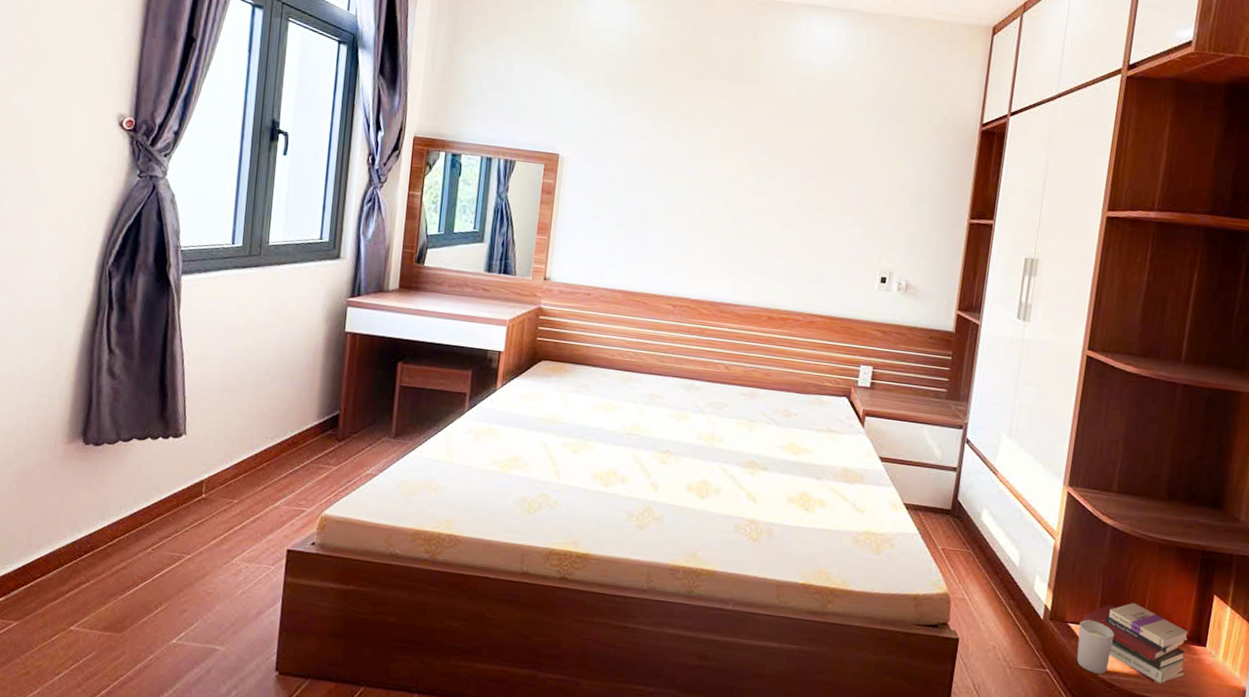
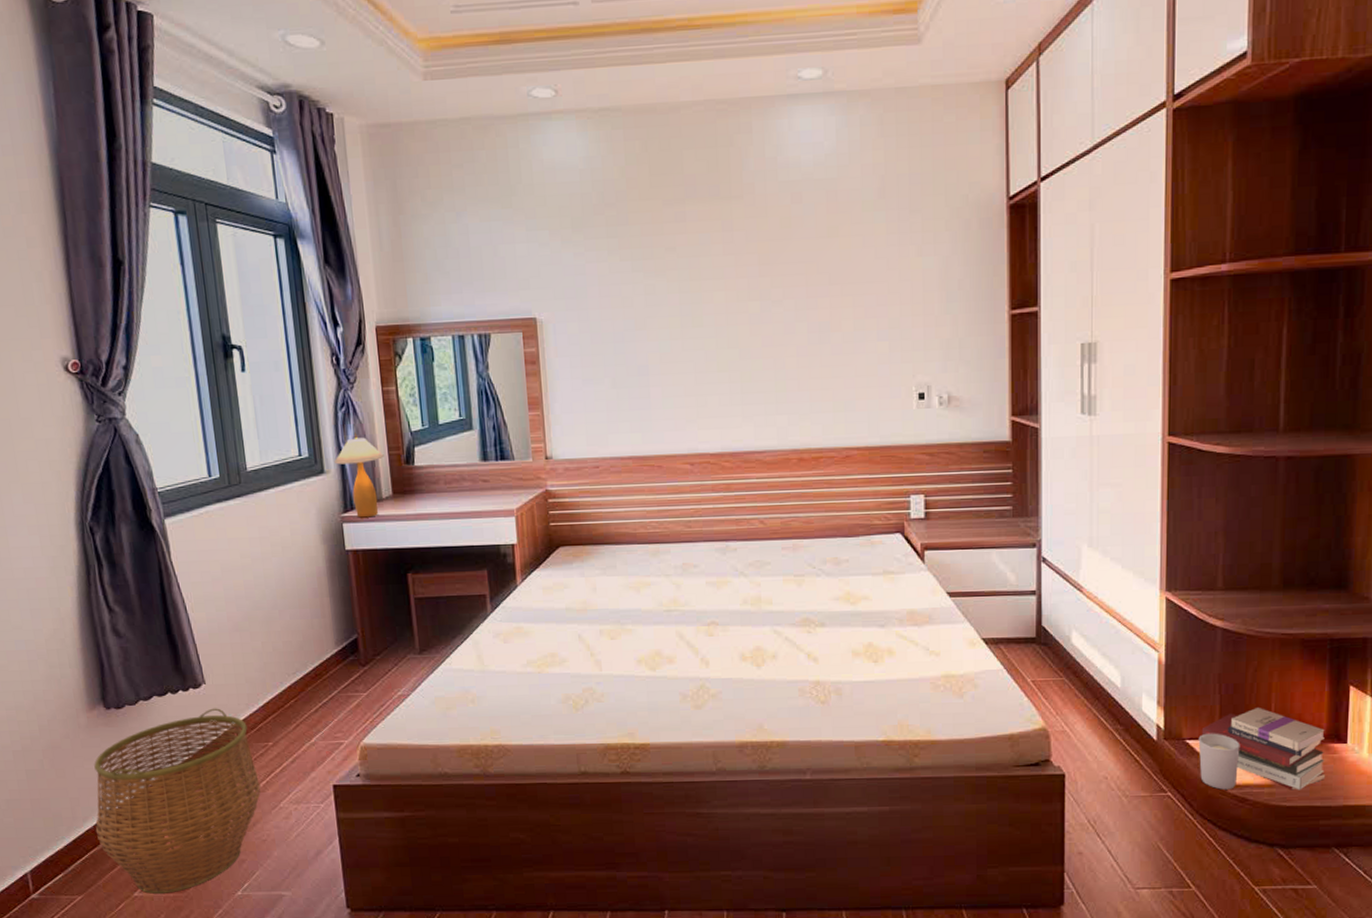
basket: none [46,459,218,632] -> present [94,708,261,894]
table lamp: none [350,227,398,306] -> present [333,432,384,518]

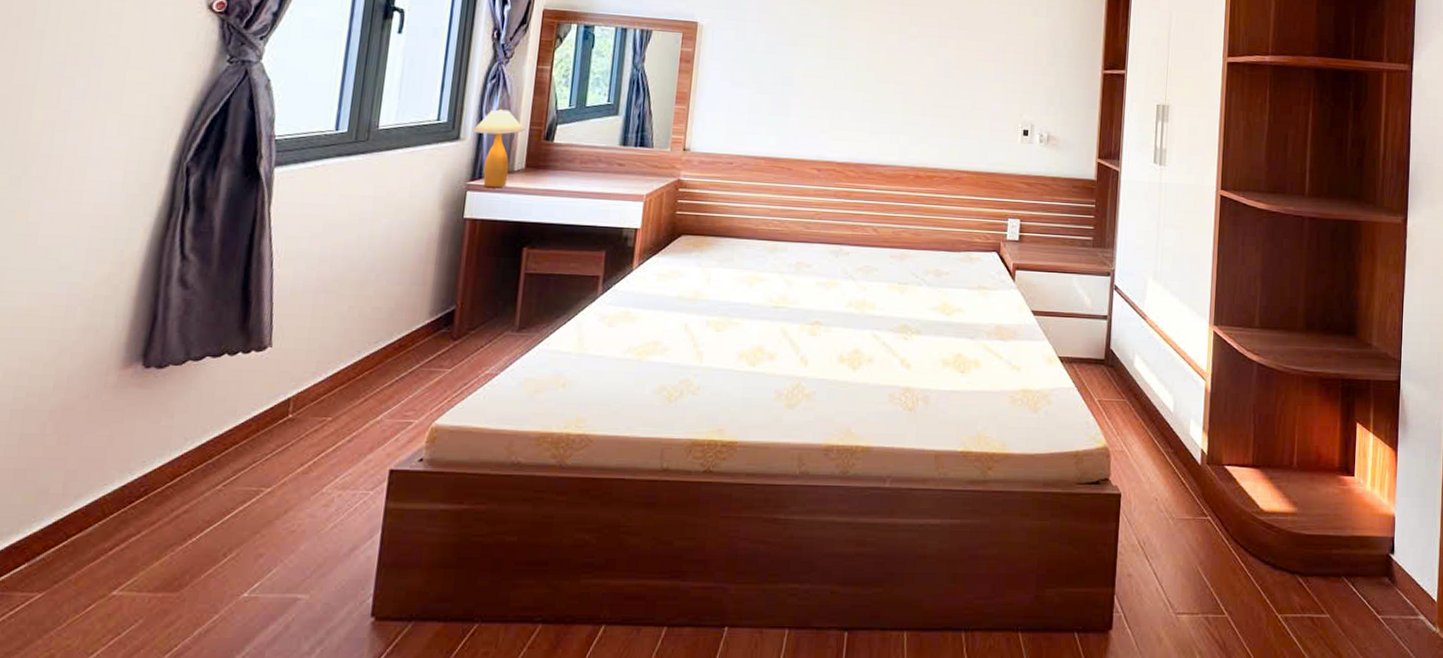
basket: present [94,708,261,894] -> none [86,375,308,593]
candle holder: present [1198,733,1240,790] -> none [1235,460,1270,516]
books: present [1201,706,1326,791] -> none [1238,437,1338,519]

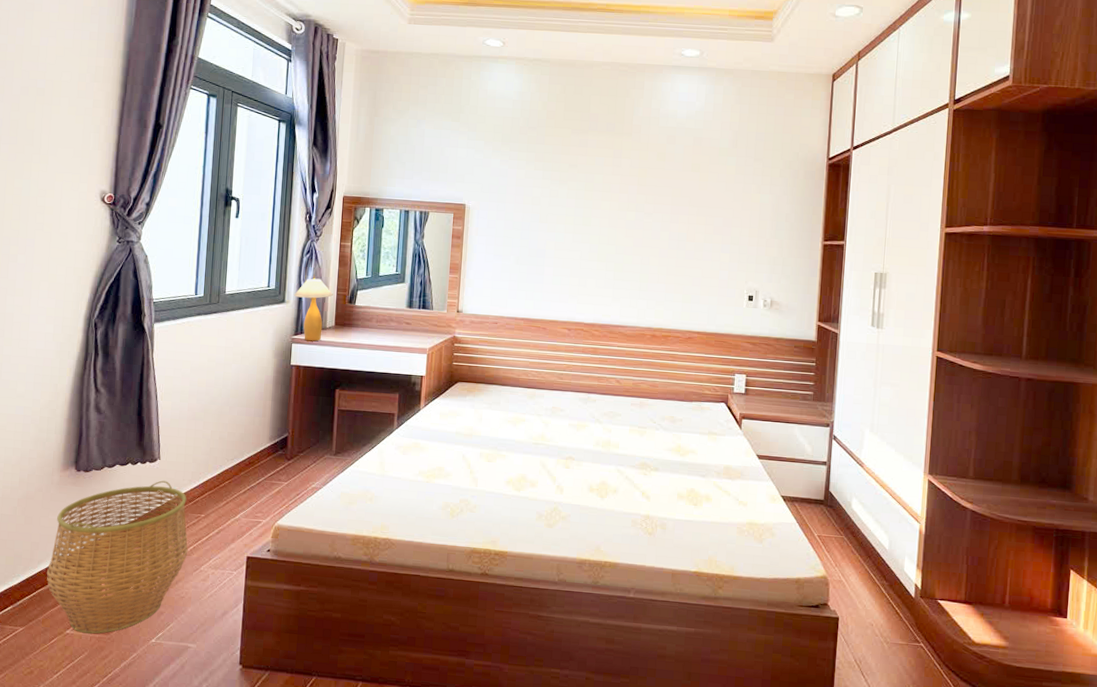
basket: none [86,375,308,593] -> present [46,480,188,634]

